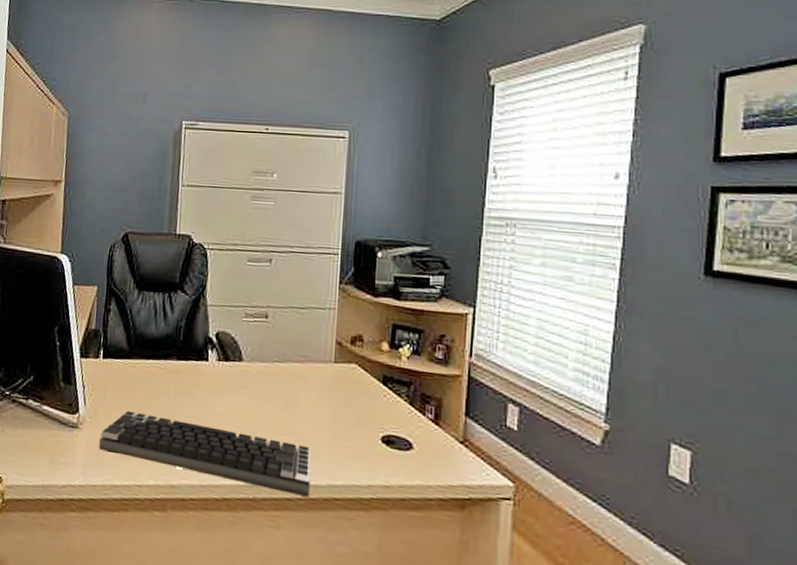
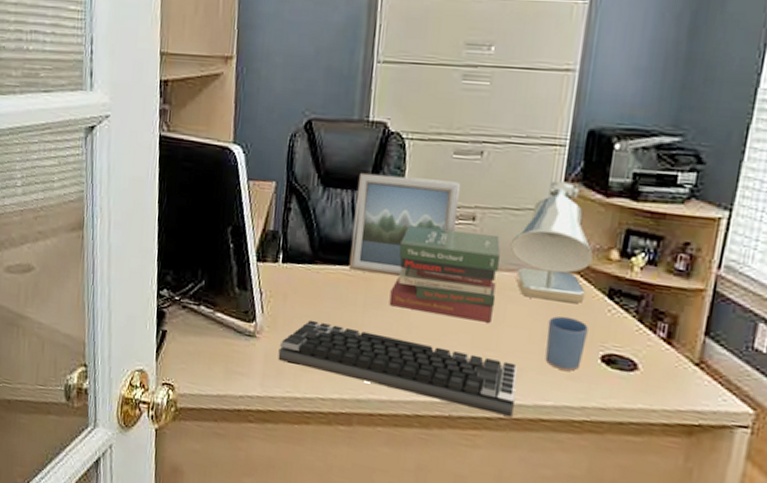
picture frame: none [161,277,254,370] -> present [348,172,460,277]
books: none [197,323,290,409] -> present [389,225,501,323]
desk lamp: none [298,284,369,390] -> present [510,181,595,303]
mug: none [334,401,368,452] -> present [545,316,588,371]

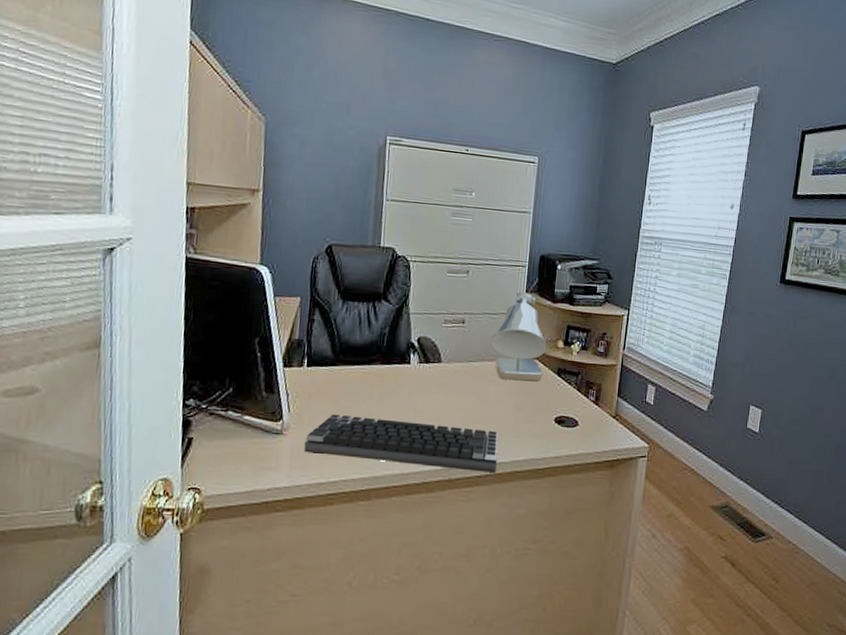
picture frame: present [348,172,460,277] -> none [365,288,453,372]
books: present [389,225,501,323] -> none [400,330,483,402]
mug: present [545,316,588,371] -> none [517,391,545,432]

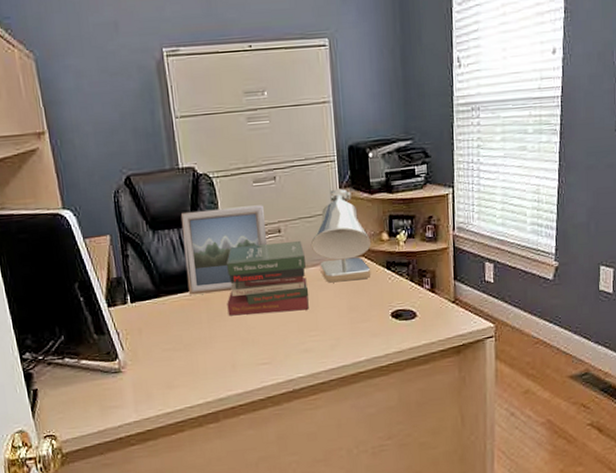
computer keyboard: present [304,414,499,474] -> none [144,335,339,387]
picture frame: none [365,288,453,372] -> present [180,205,268,295]
books: none [400,330,483,402] -> present [227,240,309,316]

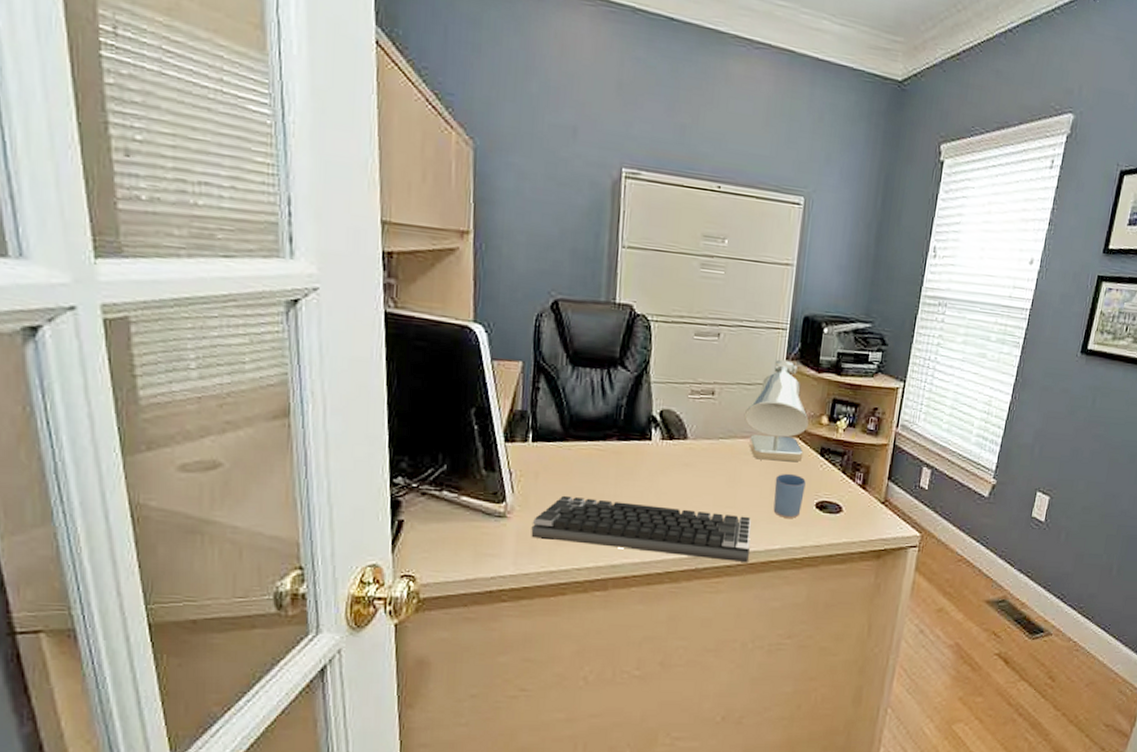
computer keyboard: none [144,335,339,387] -> present [531,495,752,563]
picture frame: present [180,205,268,295] -> none [599,352,701,449]
books: present [227,240,309,316] -> none [639,401,736,484]
mug: none [350,290,379,331] -> present [773,473,806,518]

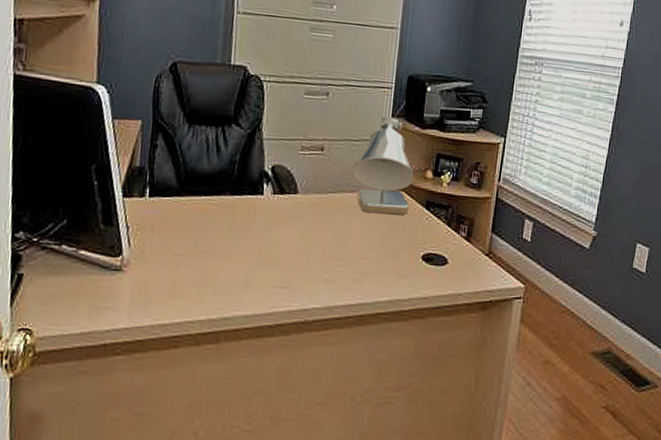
computer keyboard: present [531,495,752,563] -> none [145,249,360,315]
mug: present [773,473,806,518] -> none [381,226,412,270]

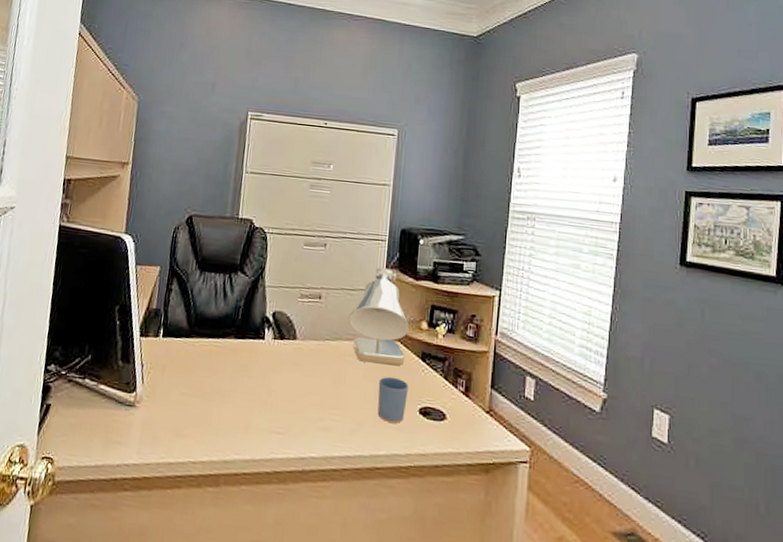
mug: none [381,226,412,270] -> present [377,376,408,423]

